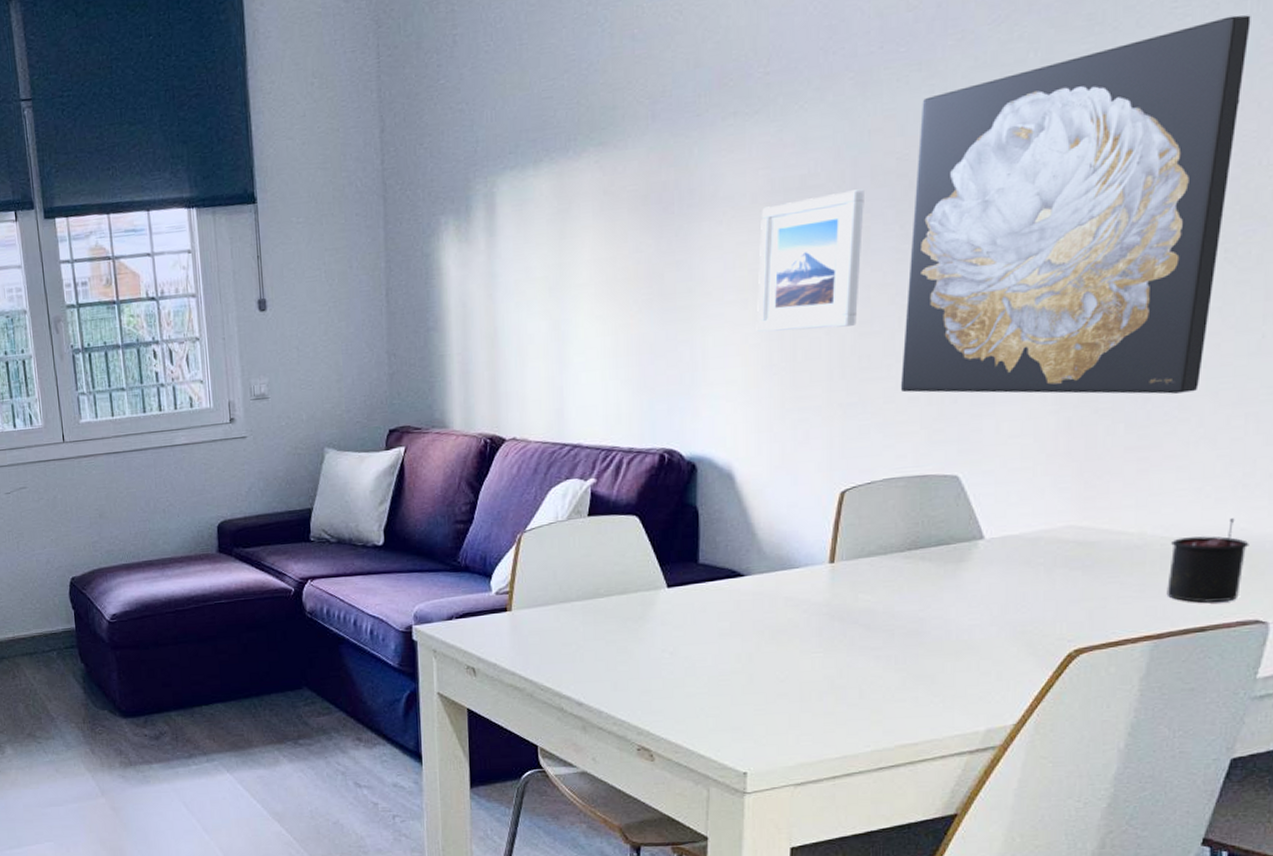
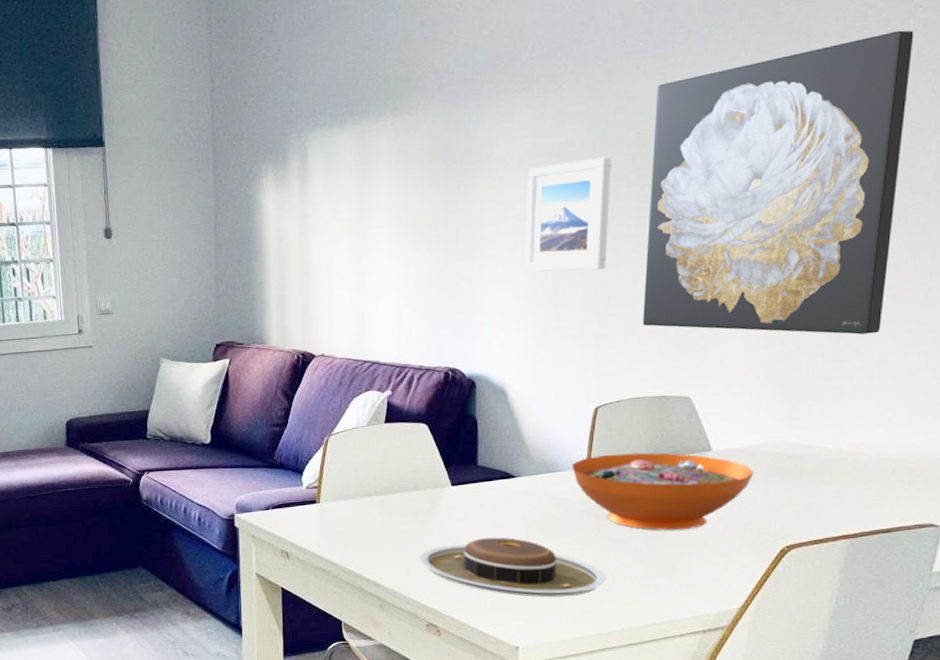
plate: none [628,646,854,715] -> present [419,537,607,598]
decorative bowl: none [812,543,1036,635] -> present [572,453,754,531]
candle: present [1166,518,1249,603] -> none [859,439,924,508]

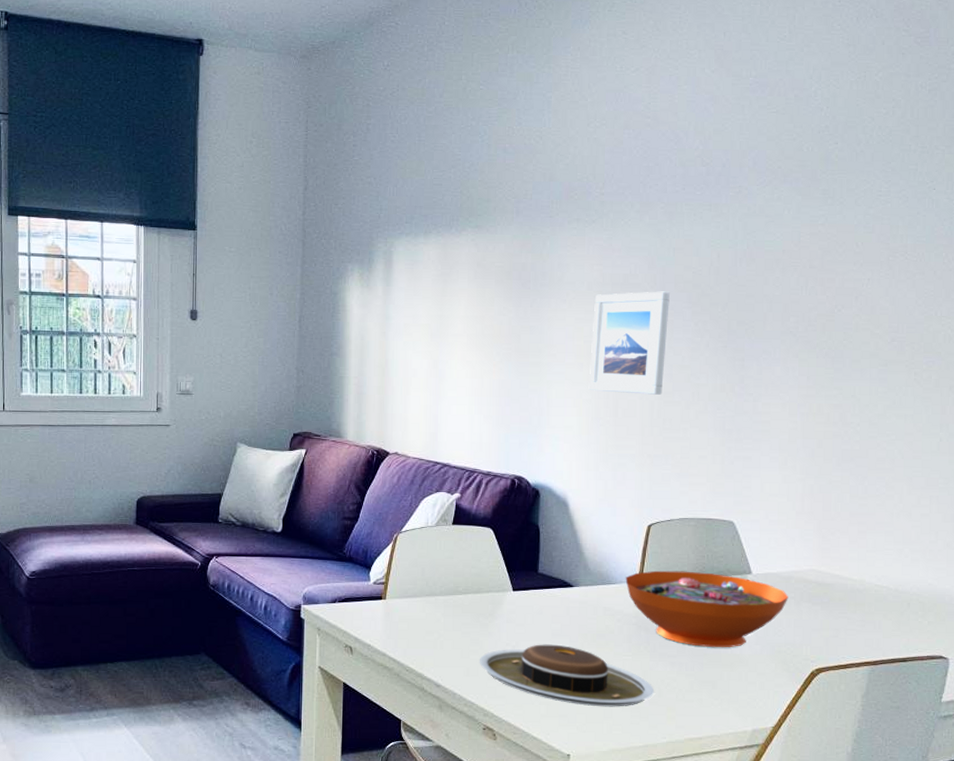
wall art: present [642,30,914,335] -> none [693,207,928,476]

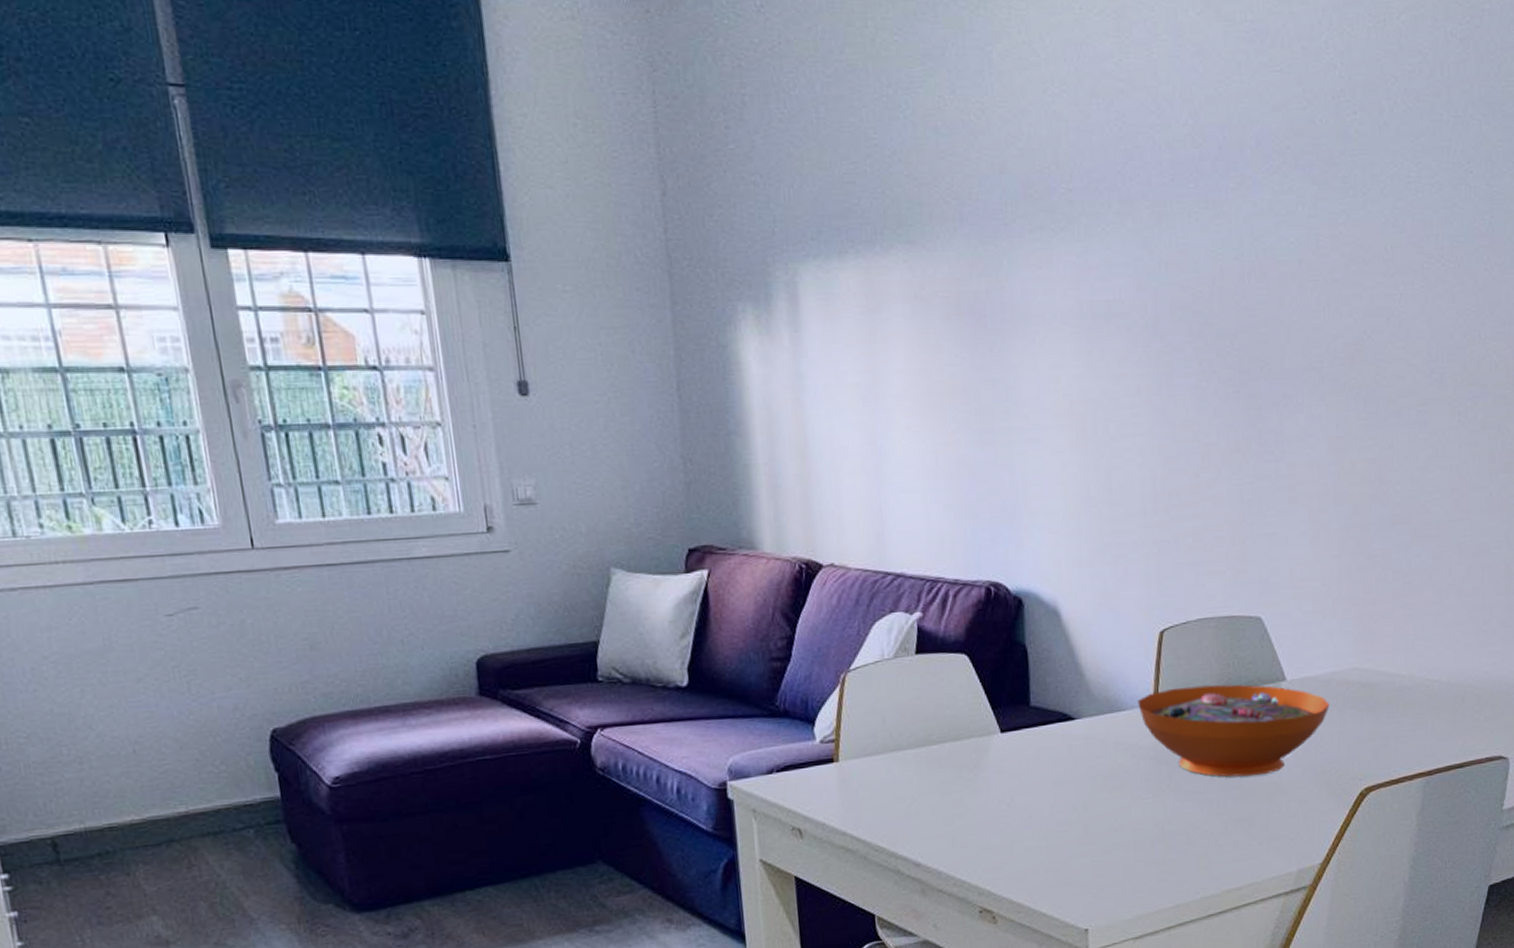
plate: present [479,644,655,707] -> none [966,794,1183,867]
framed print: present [588,291,670,395] -> none [1071,321,1166,462]

